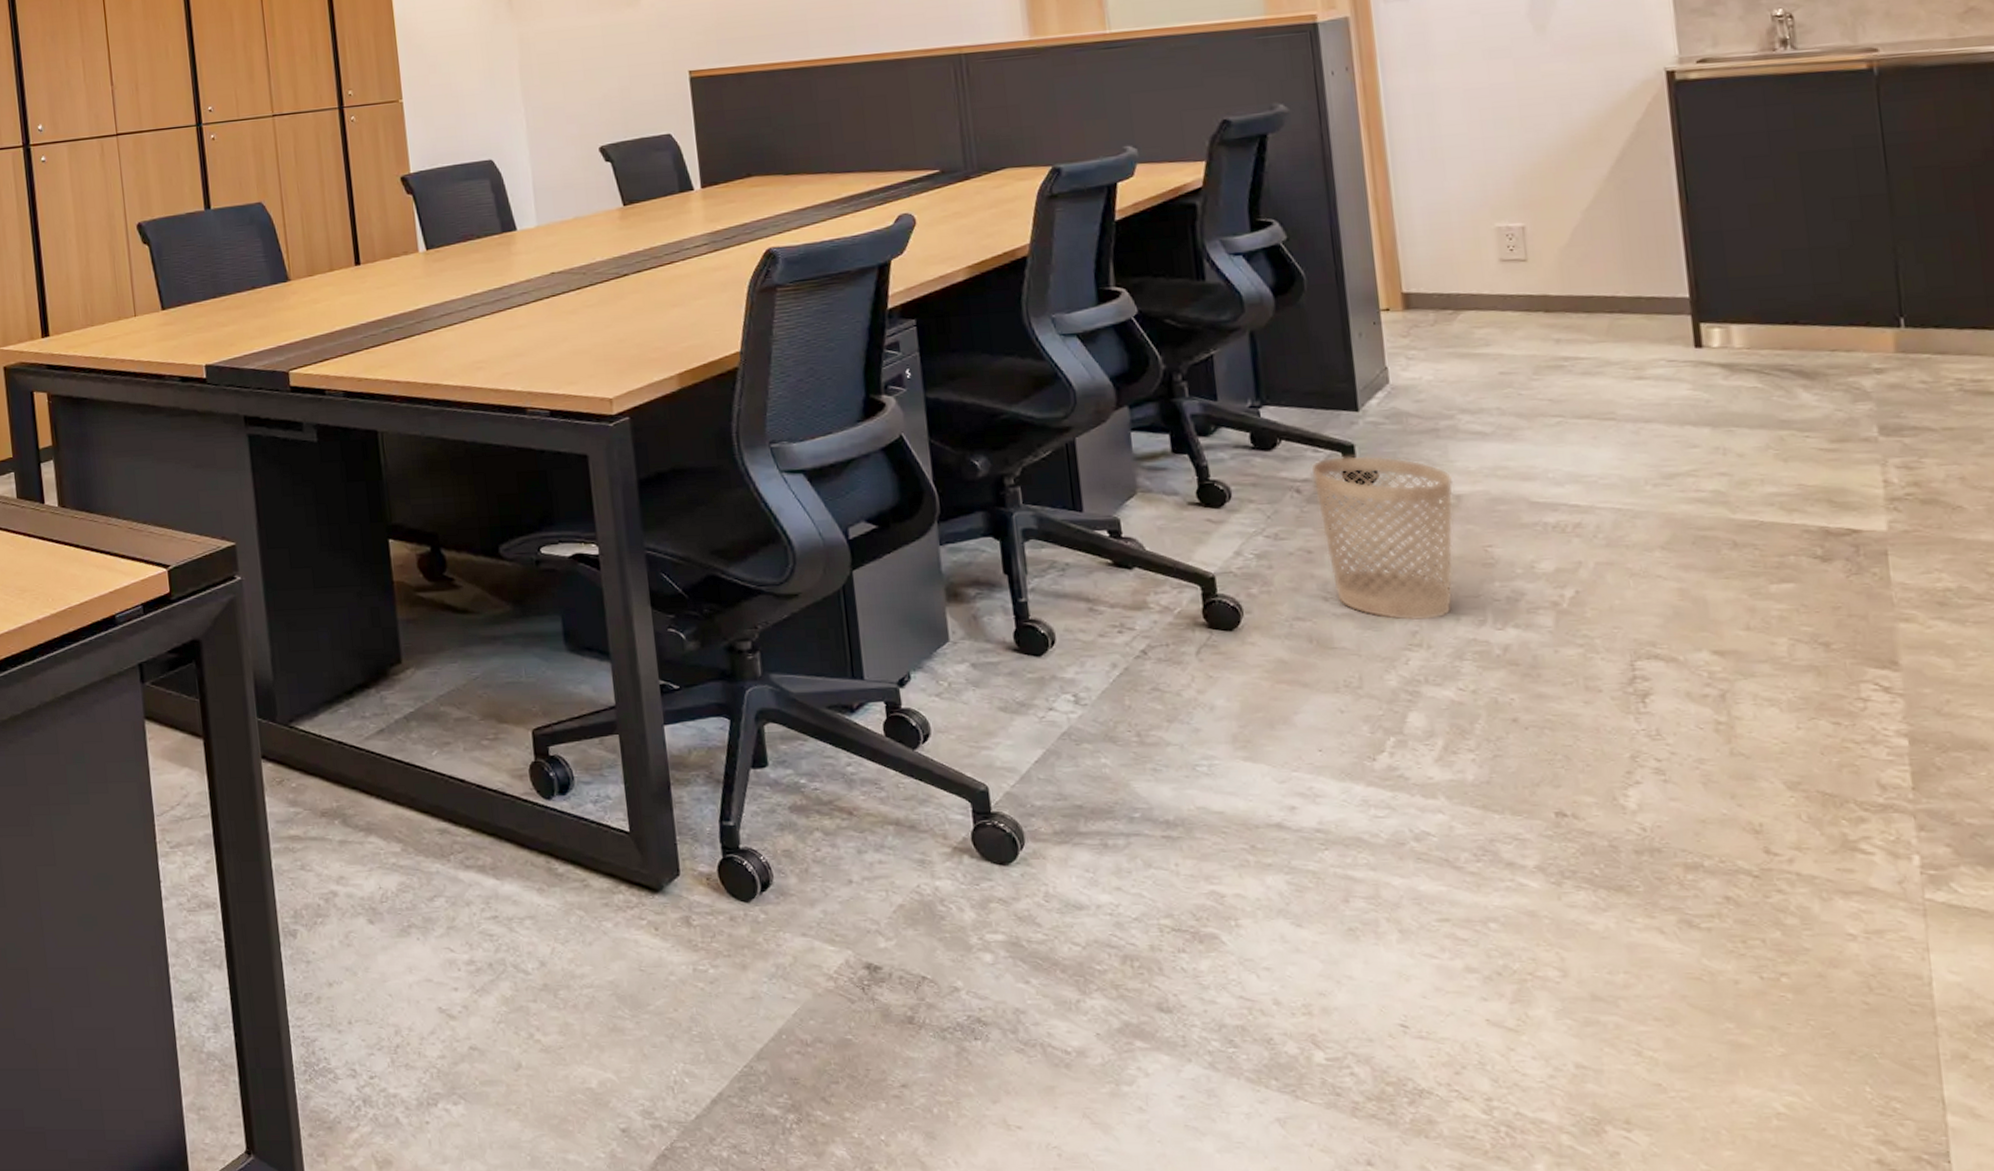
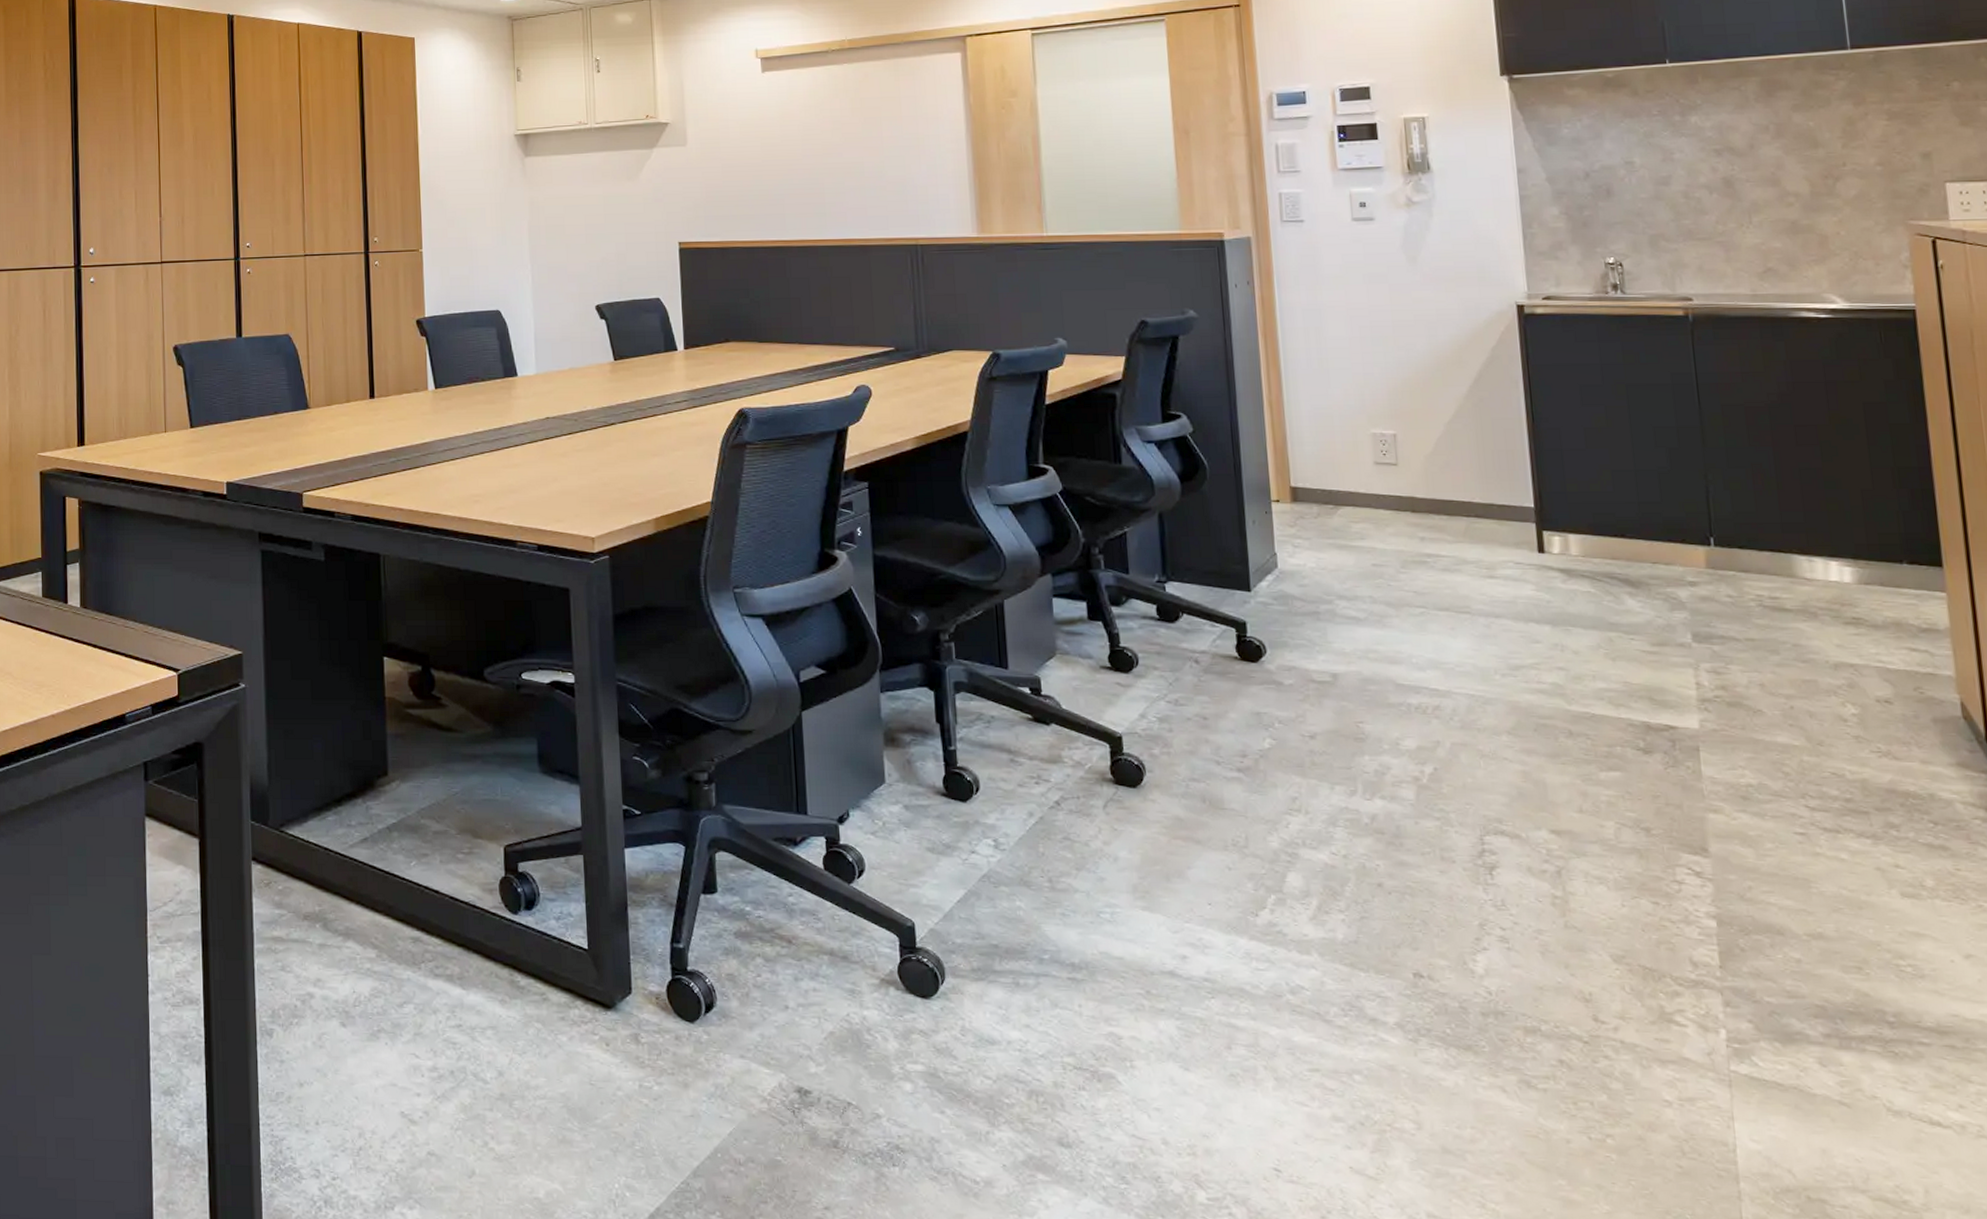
wastebasket: present [1311,455,1454,621] -> none [1208,631,1332,788]

